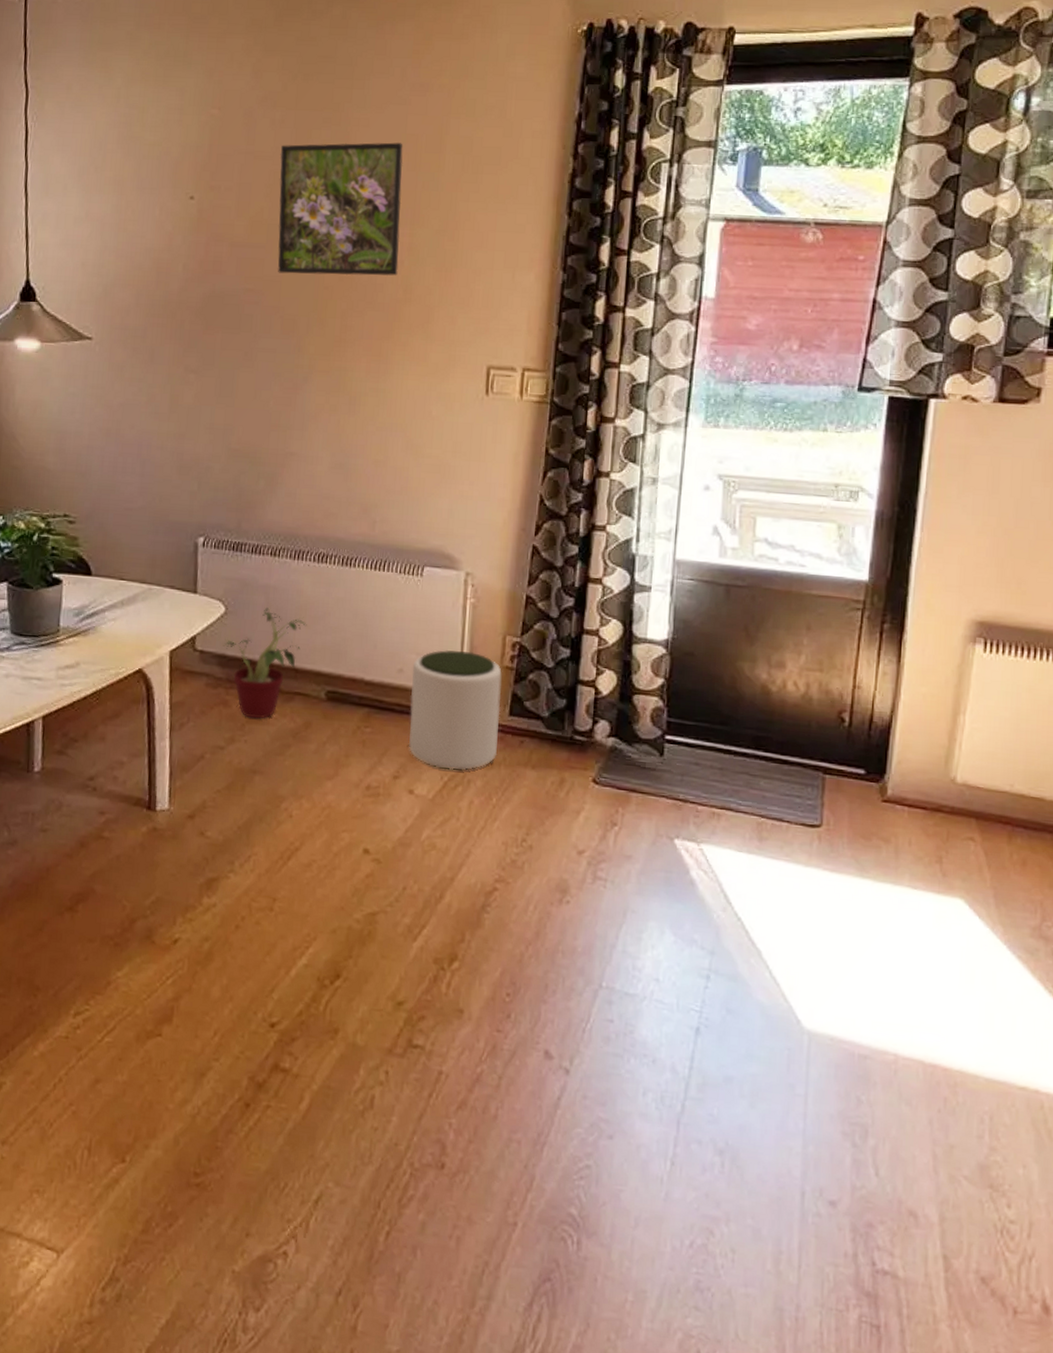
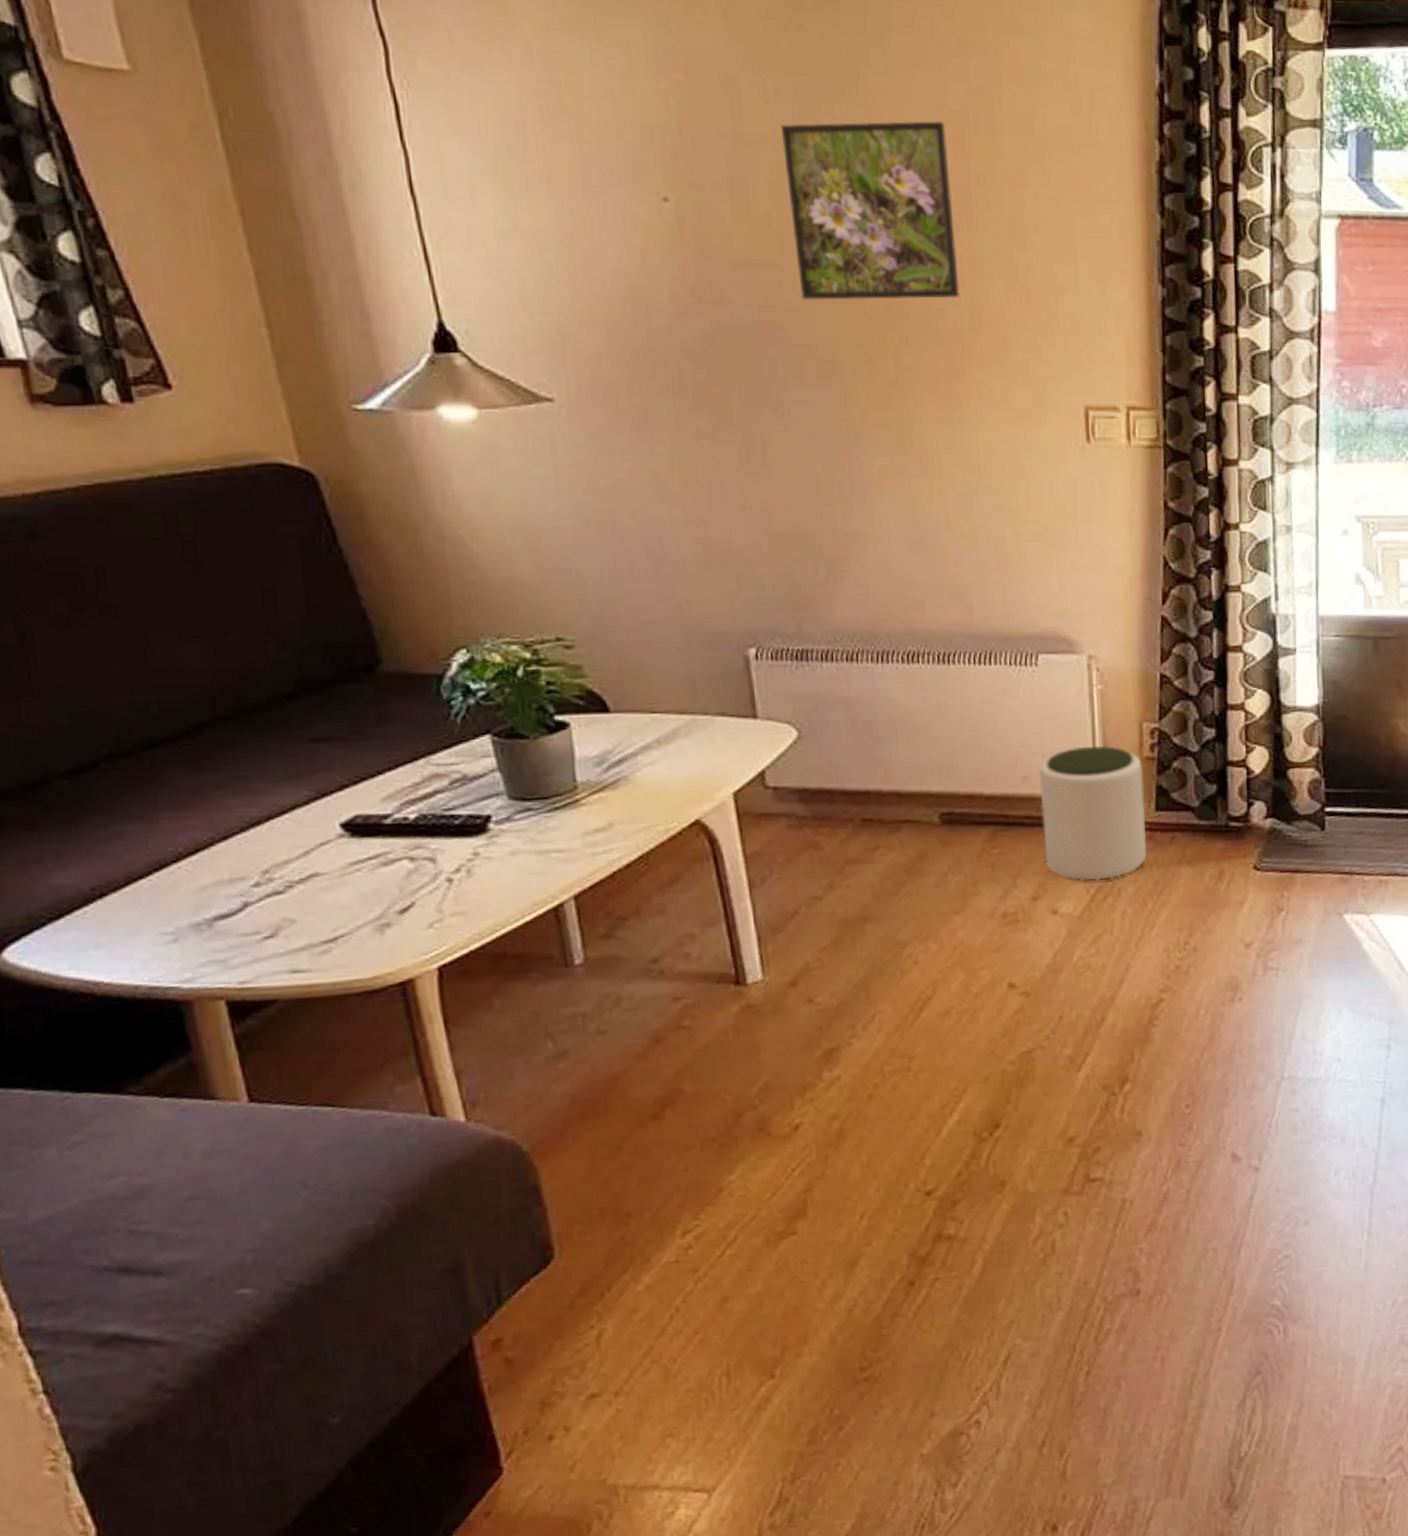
potted plant: present [223,607,307,719] -> none [802,723,905,858]

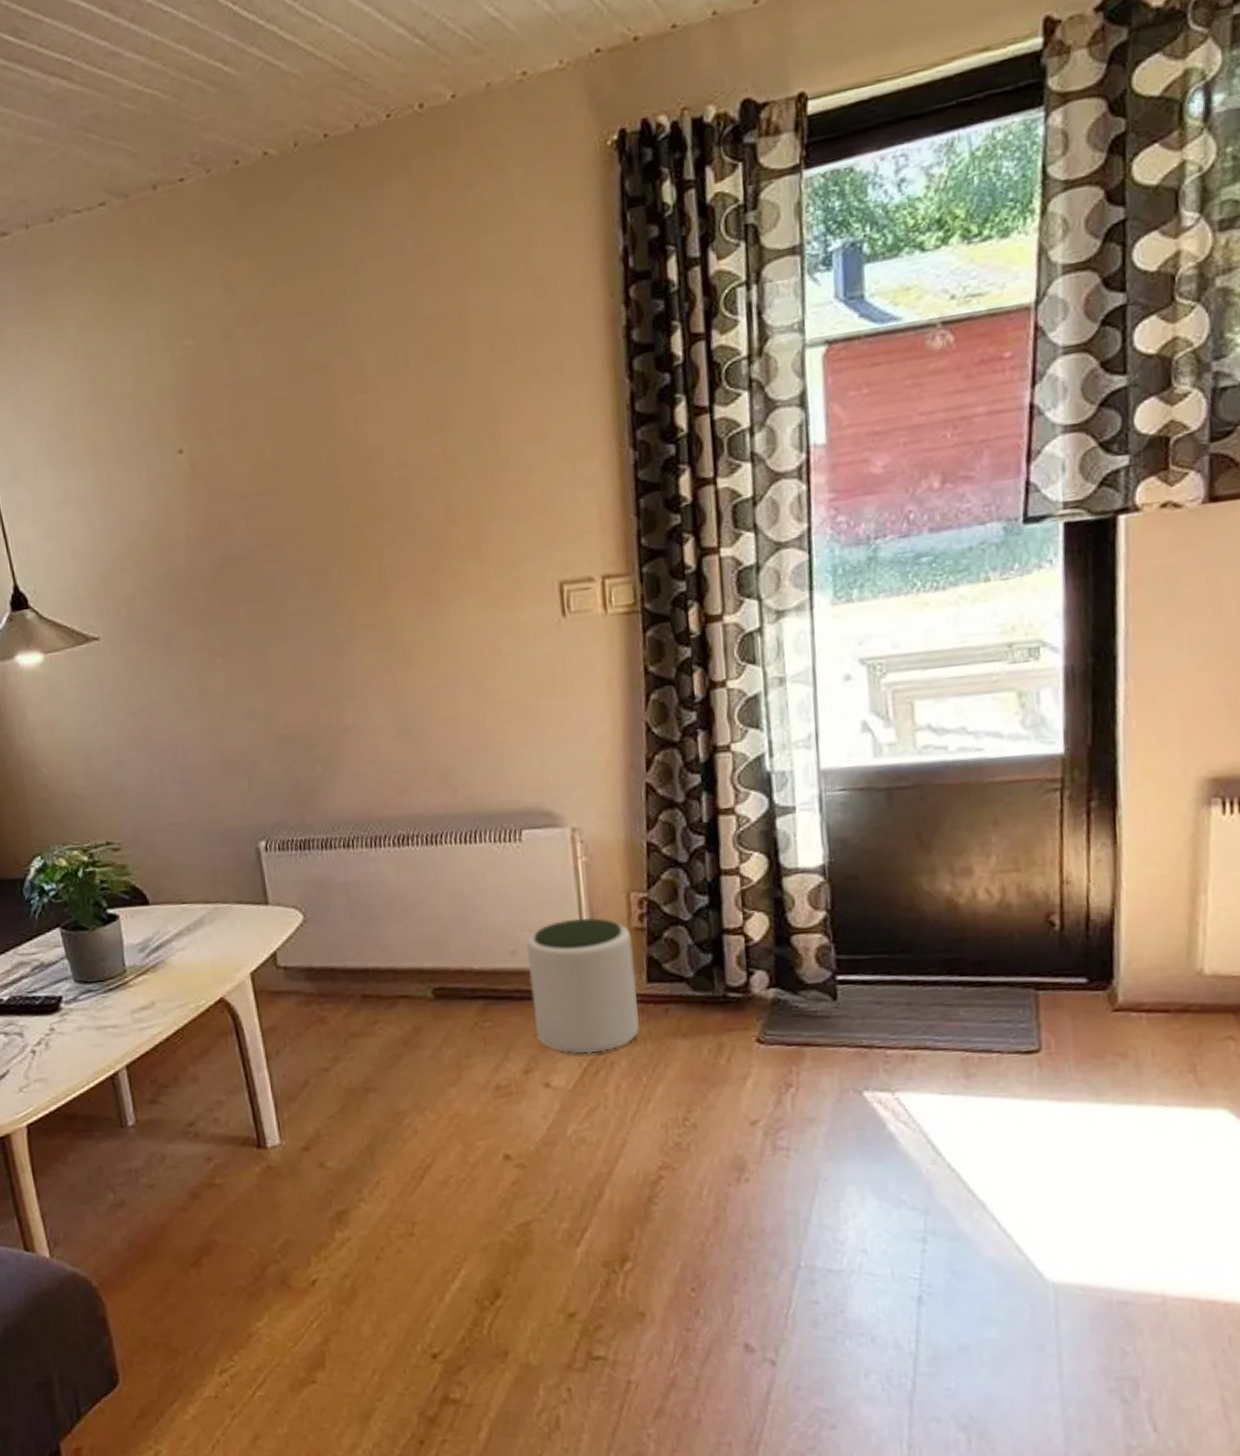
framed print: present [780,121,960,300] -> none [272,332,435,520]

